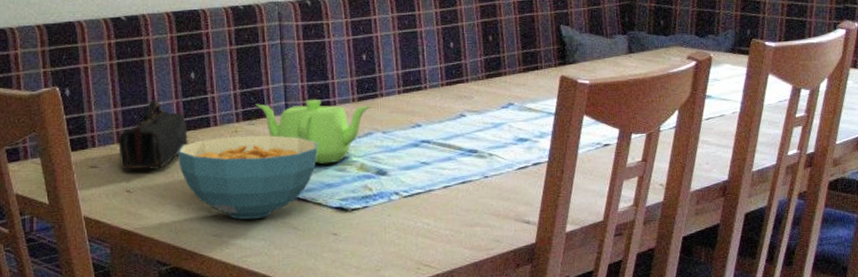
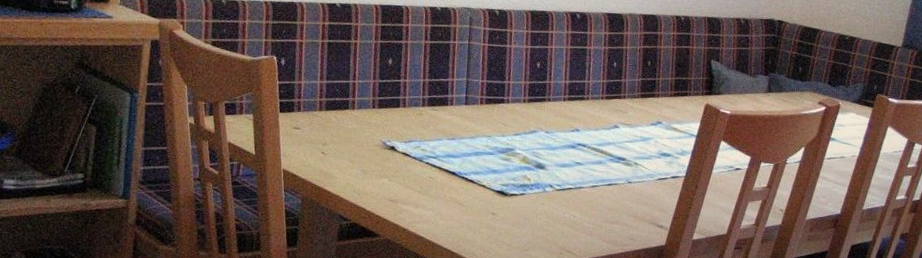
pencil case: present [118,99,188,171] -> none [319,77,380,138]
cereal bowl: present [178,135,318,219] -> none [368,117,489,192]
teapot: present [256,99,371,165] -> none [440,93,539,153]

